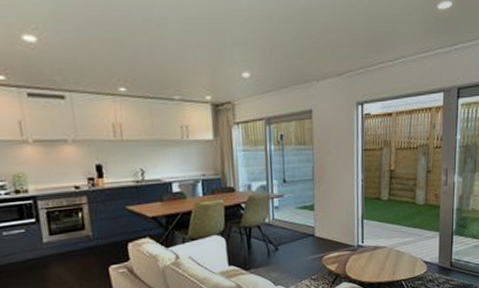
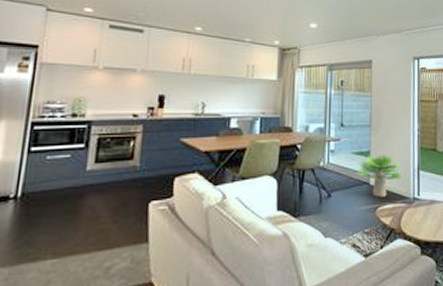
potted plant: none [302,206,348,247] -> present [357,154,404,197]

